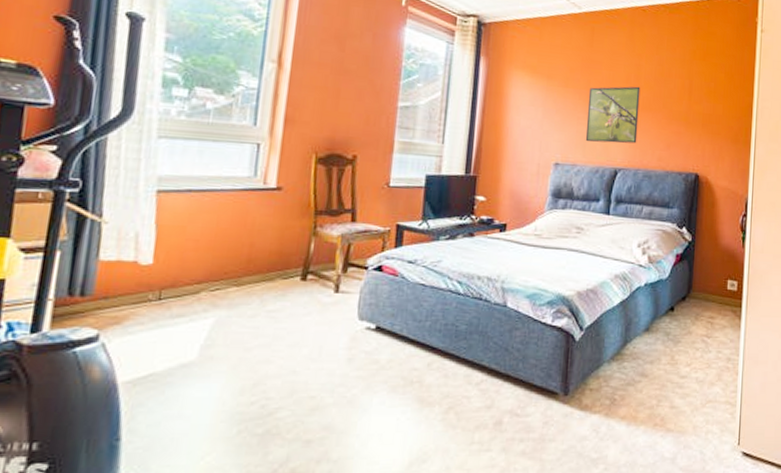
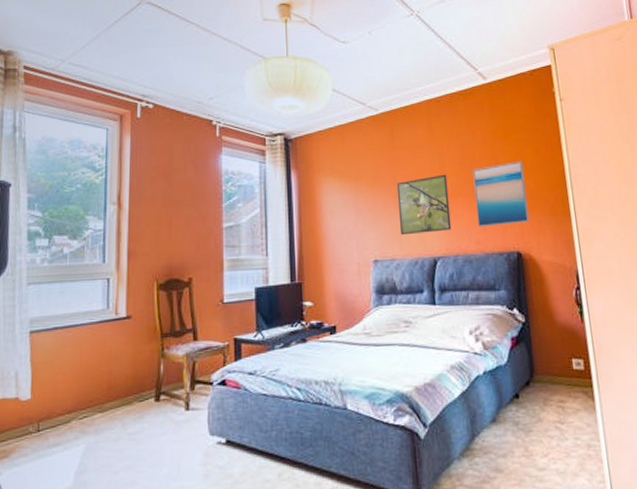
wall art: none [663,85,715,146] -> present [472,161,529,227]

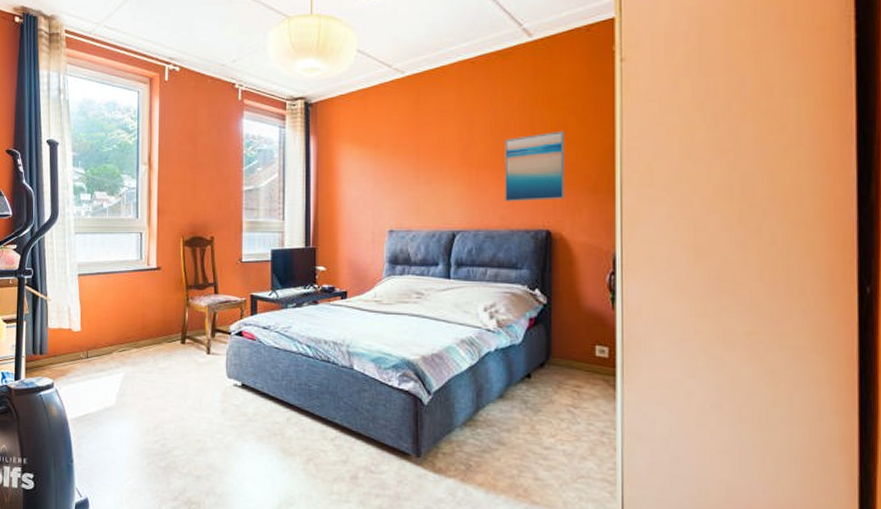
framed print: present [396,174,452,236] -> none [418,143,475,207]

